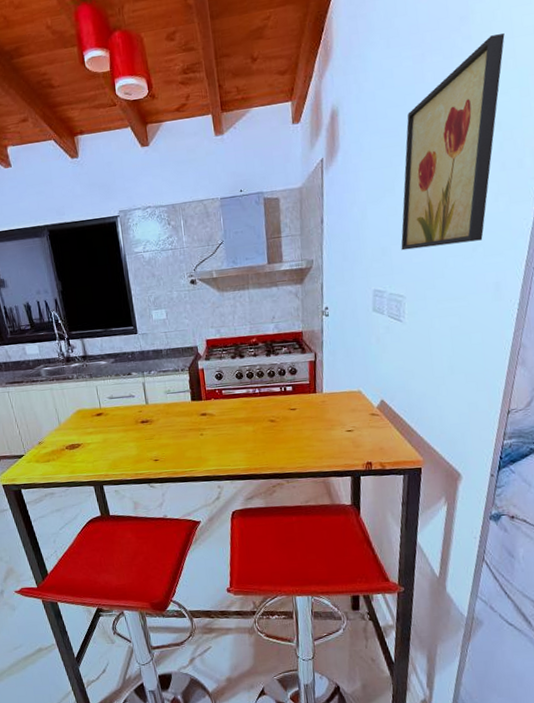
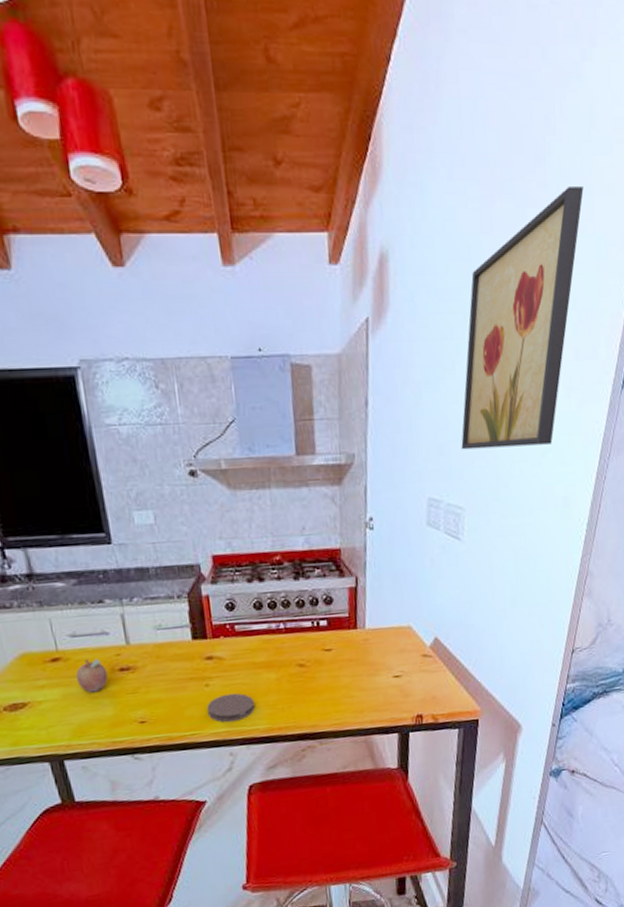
fruit: none [112,414,133,438] -> present [75,658,108,693]
coaster: none [201,441,237,463] -> present [206,693,255,723]

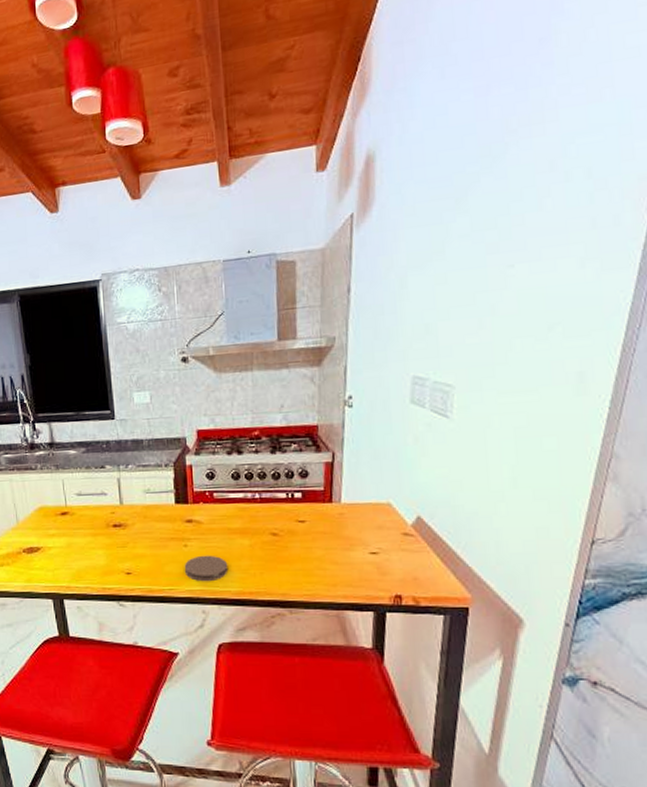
fruit: present [75,658,108,693] -> none [78,514,104,544]
wall art: present [461,187,584,450] -> none [450,57,600,328]

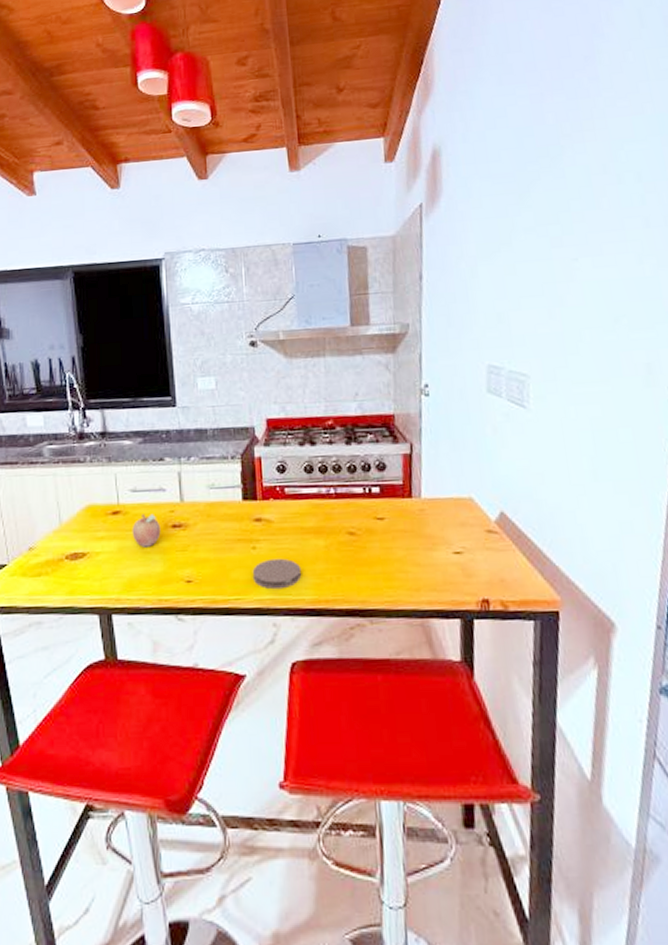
fruit: none [78,514,104,544] -> present [132,513,161,547]

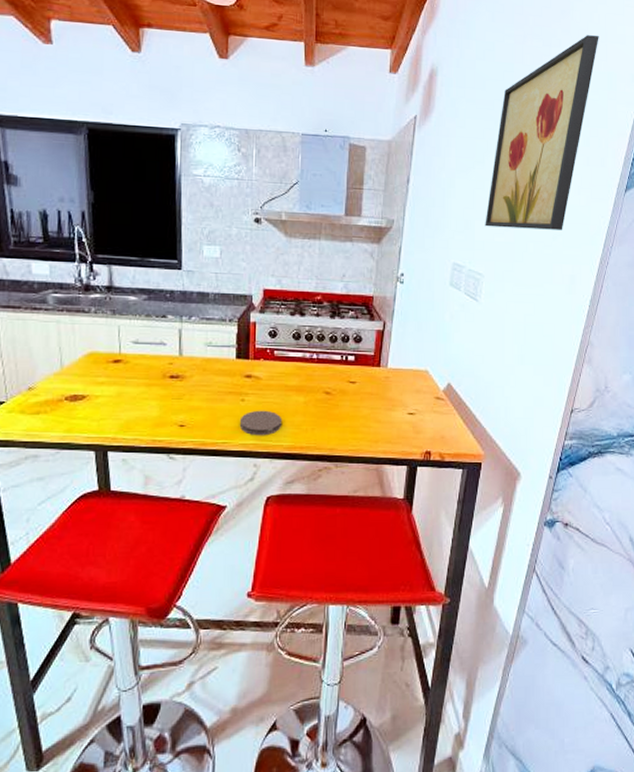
fruit: present [132,513,161,547] -> none [131,364,159,394]
wall art: none [521,76,639,318] -> present [485,35,599,230]

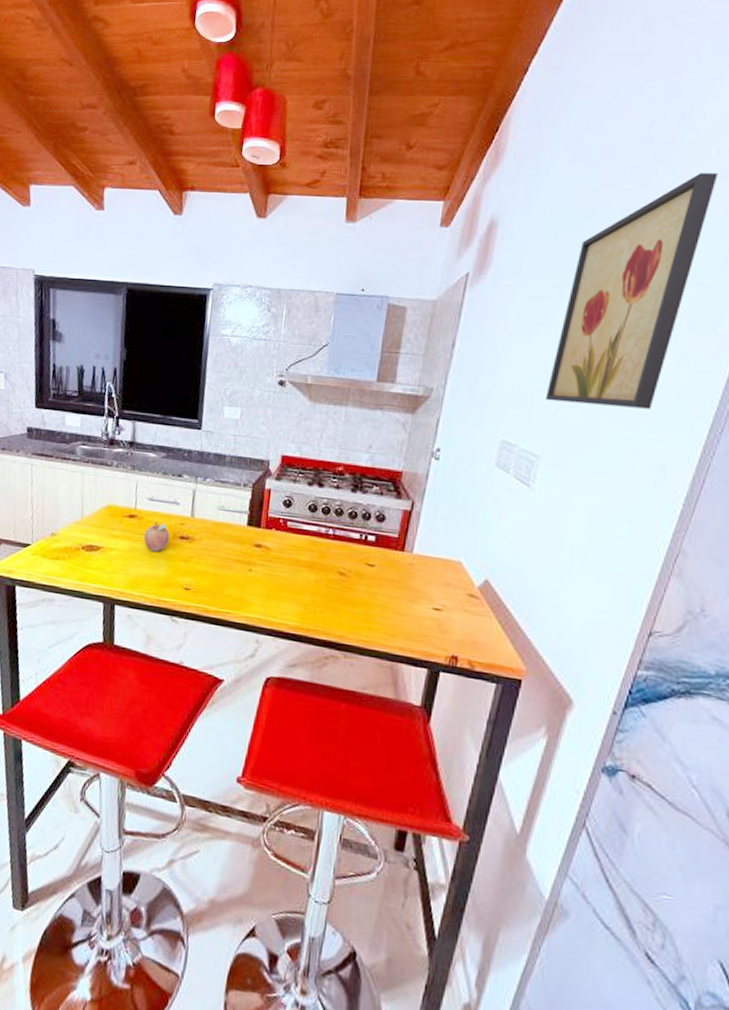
fruit: none [131,364,159,394] -> present [143,521,170,552]
coaster: present [239,410,283,436] -> none [244,582,290,612]

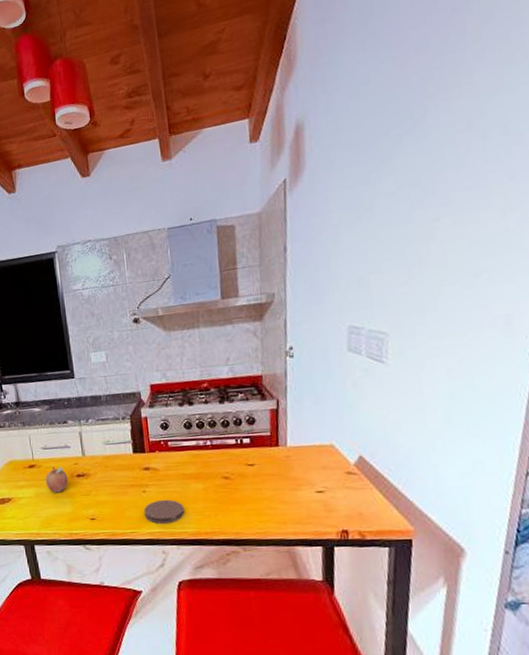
coaster: none [244,582,290,612] -> present [143,499,185,525]
wall art: present [545,173,718,409] -> none [381,22,510,280]

